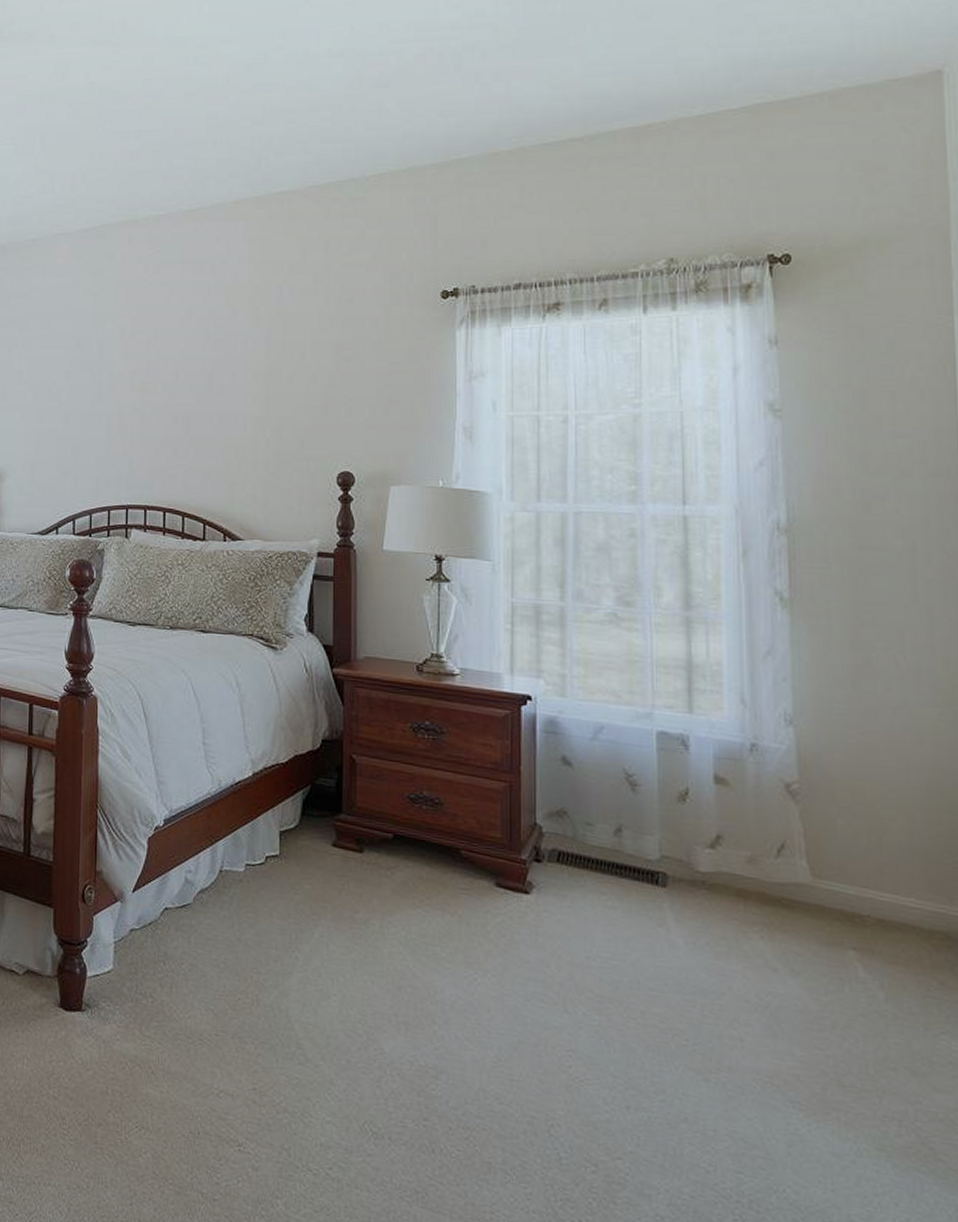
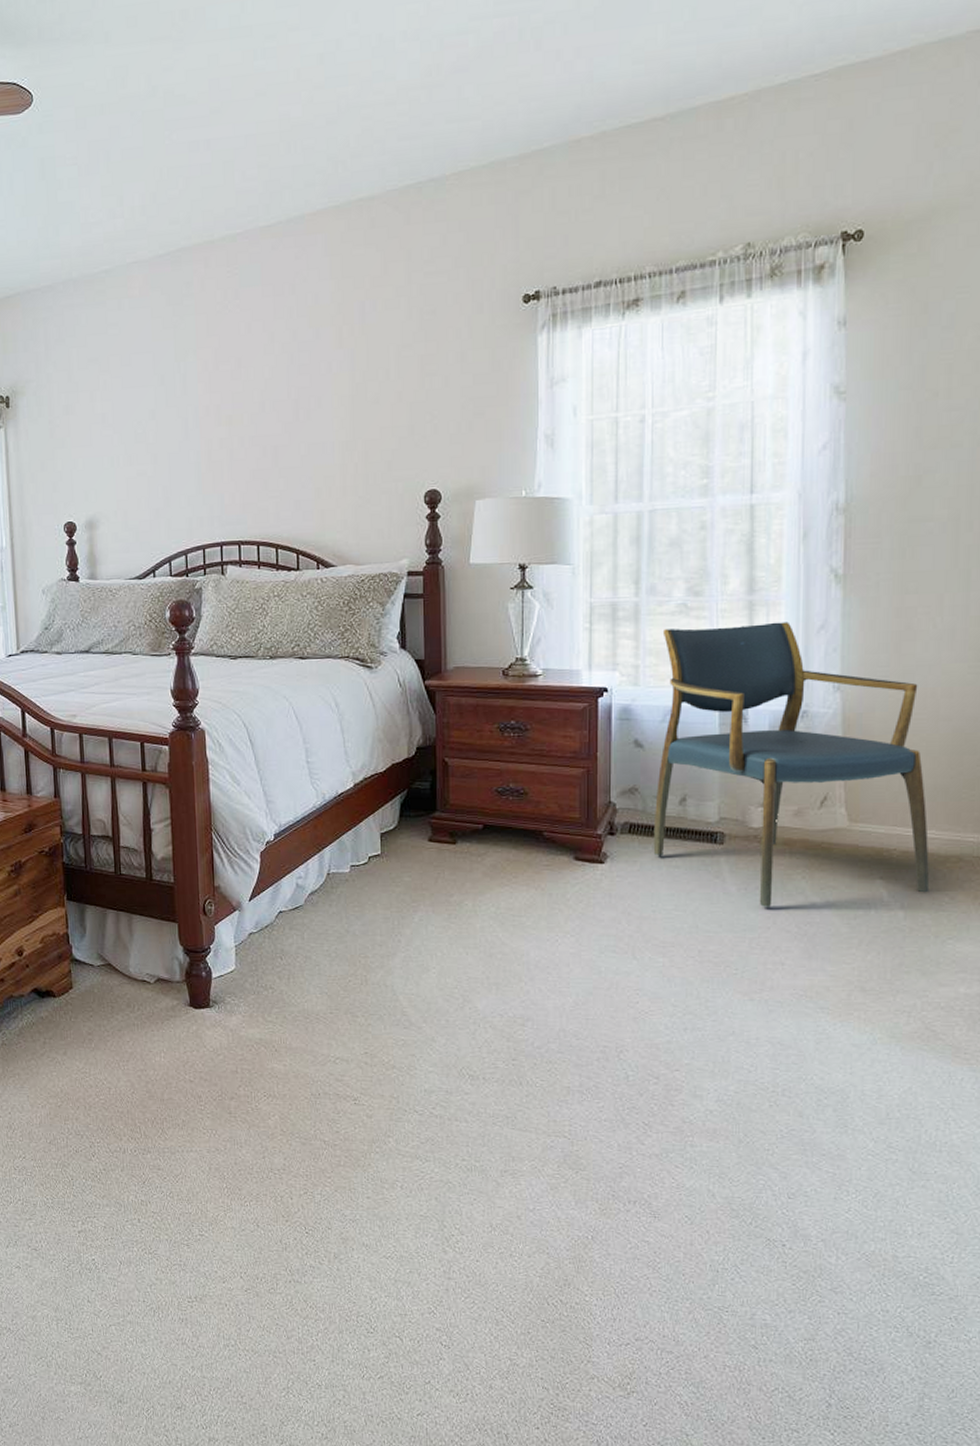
armchair: none [585,638,914,973] -> present [653,621,930,907]

